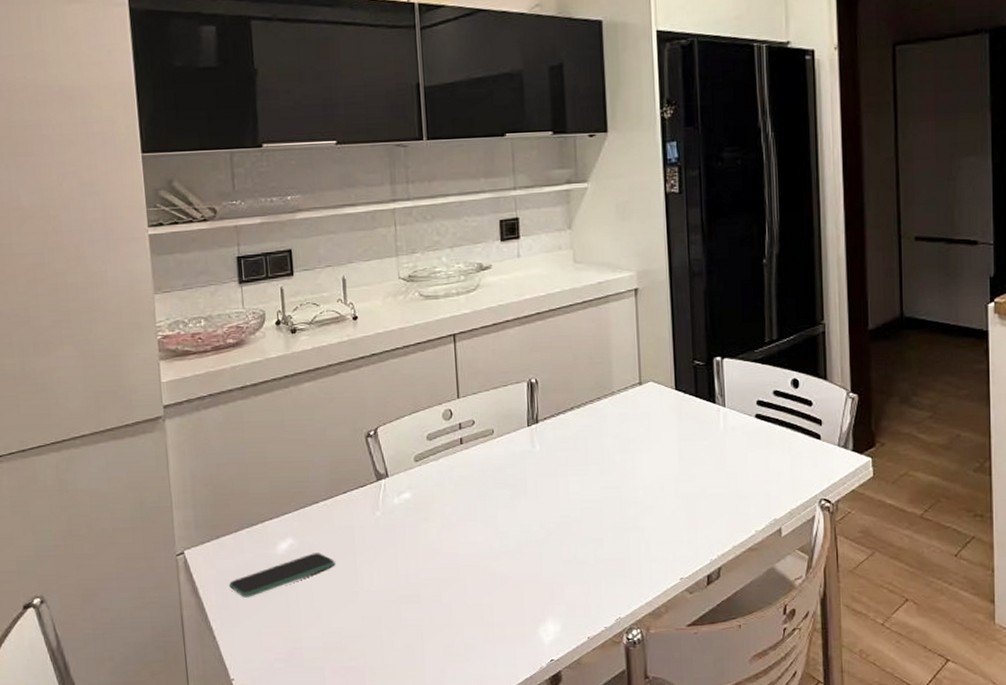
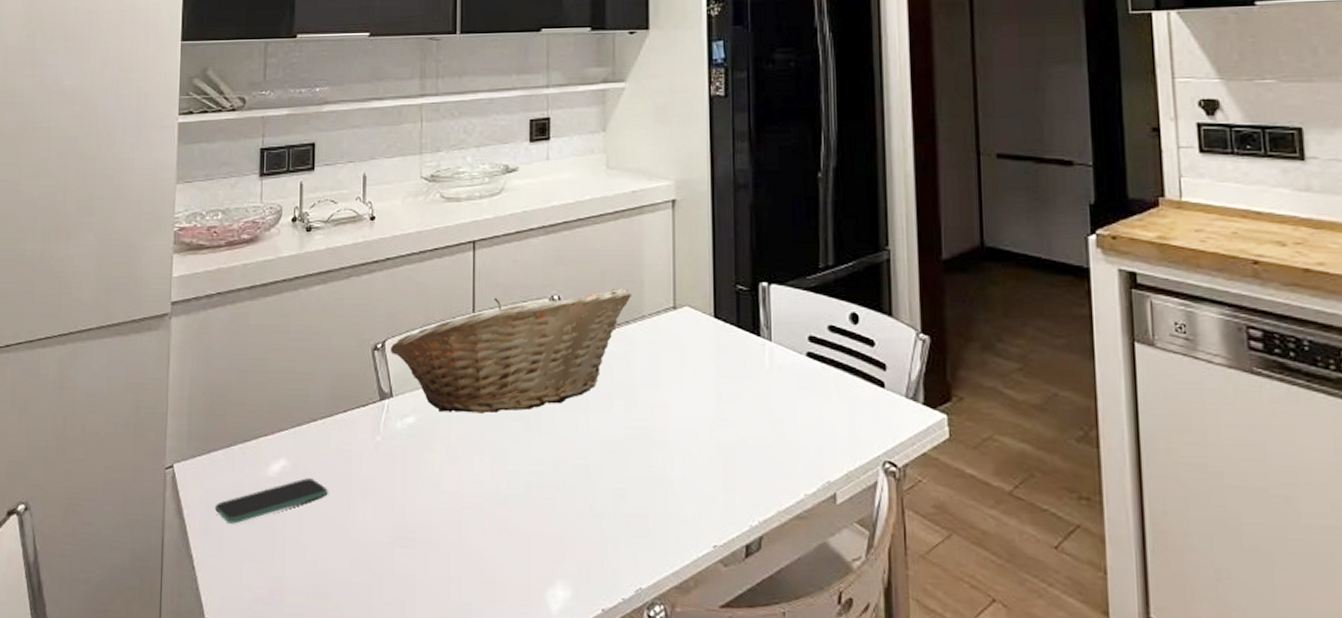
fruit basket: none [382,369,601,487] -> present [390,288,631,414]

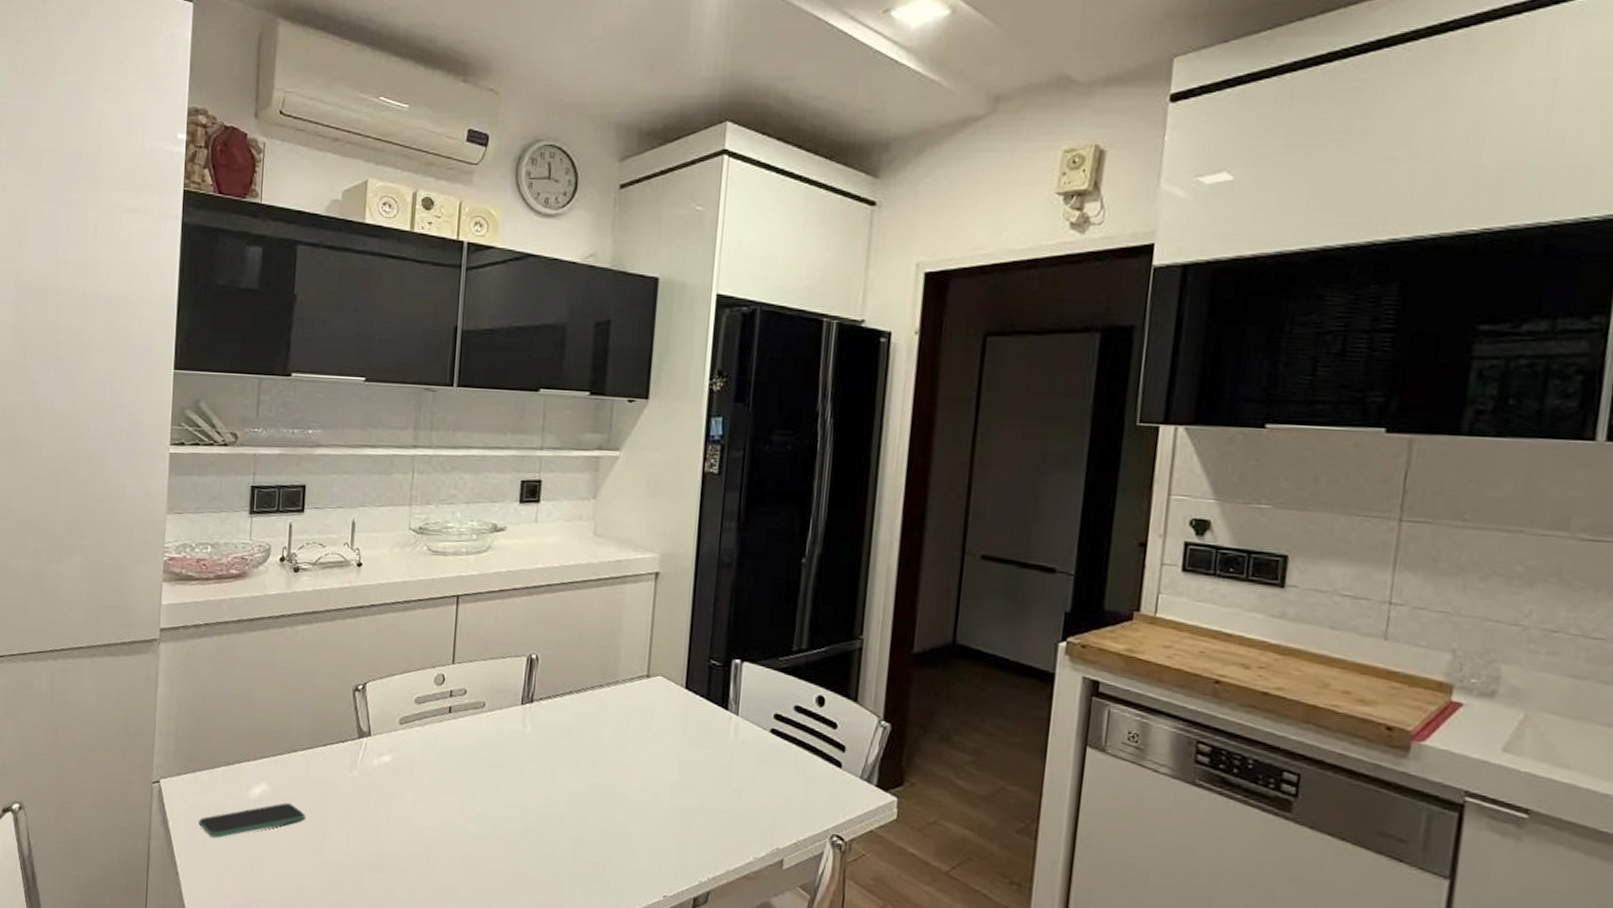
fruit basket: present [390,288,631,414] -> none [370,651,607,759]

